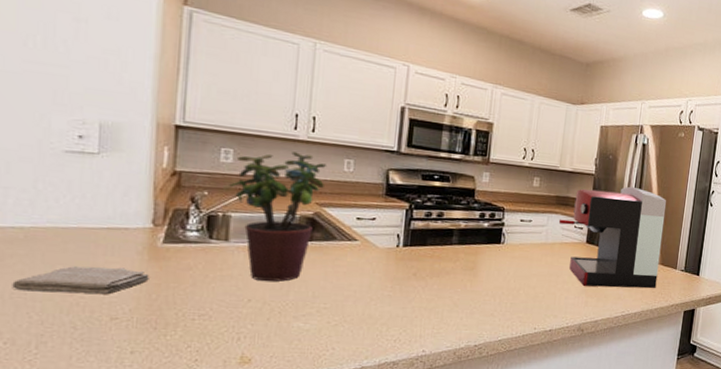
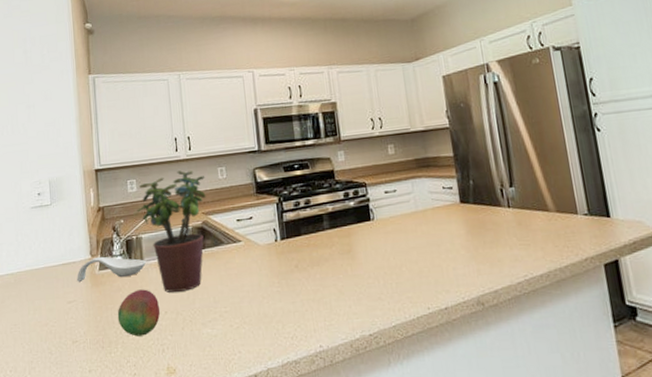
washcloth: present [12,266,149,295] -> none [11,296,94,326]
spoon rest: none [128,227,232,256] -> present [77,256,146,282]
fruit: none [181,272,242,322] -> present [117,289,160,337]
coffee maker: present [558,186,667,289] -> none [424,130,558,252]

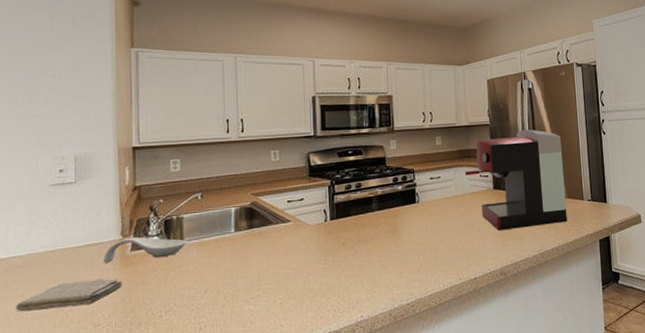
washcloth: none [11,296,94,326] -> present [16,278,122,312]
fruit: present [117,289,160,337] -> none [150,269,198,317]
potted plant: present [137,171,206,293] -> none [179,152,257,272]
coffee maker: none [424,130,558,252] -> present [464,129,568,230]

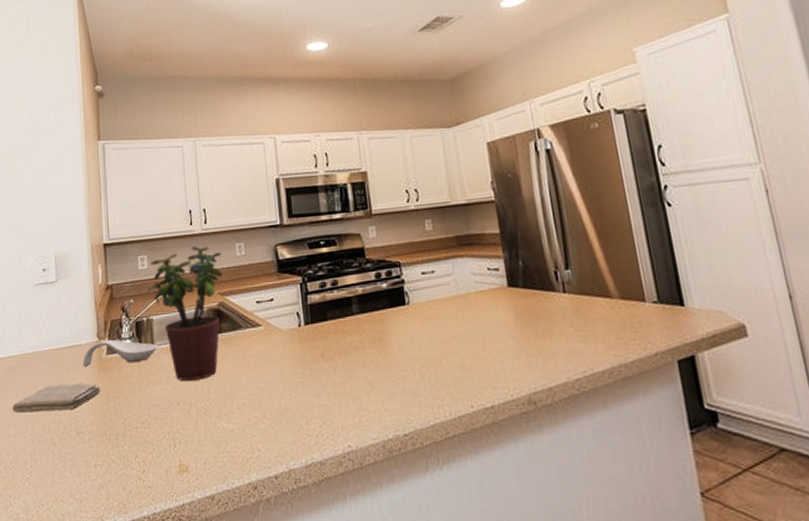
potted plant: none [179,152,257,272] -> present [148,246,223,381]
coffee maker: present [464,129,568,230] -> none [466,204,623,343]

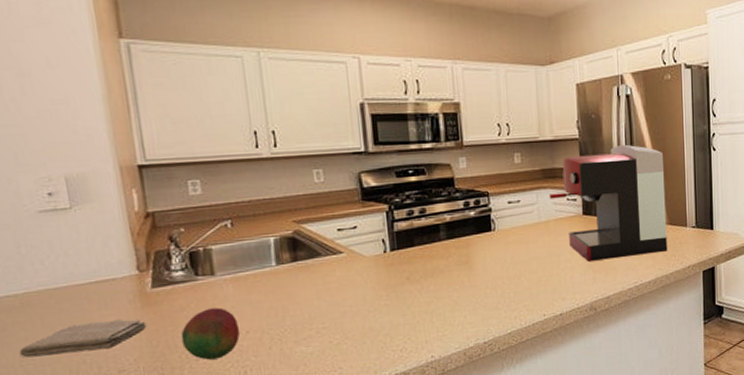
spoon rest: present [83,339,157,367] -> none [119,271,219,302]
fruit: none [125,376,171,429] -> present [181,307,240,360]
potted plant: present [148,246,223,381] -> none [203,171,298,310]
coffee maker: none [466,204,623,343] -> present [549,144,668,261]

